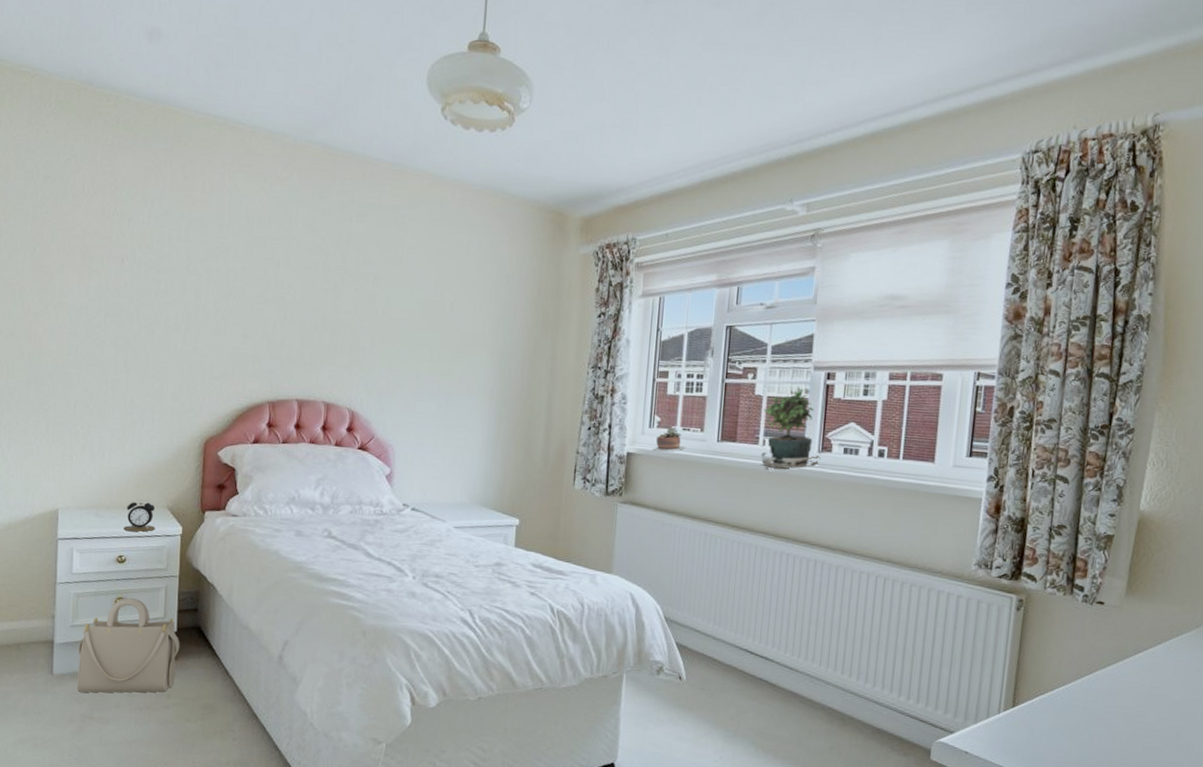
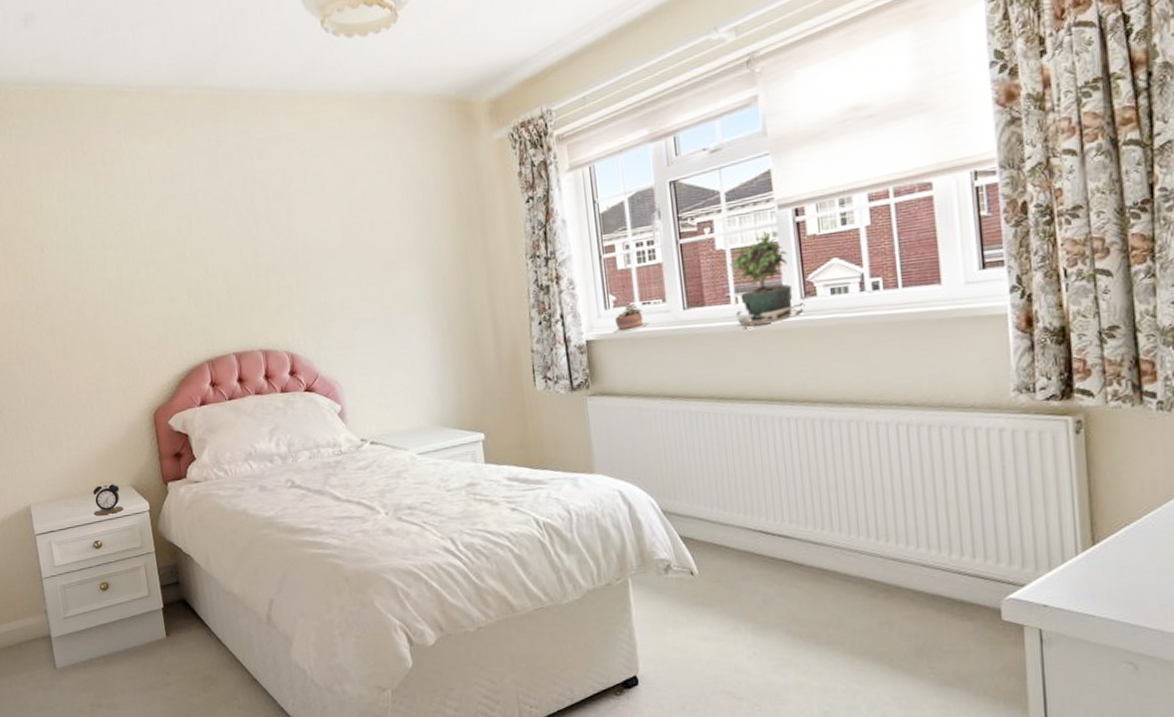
handbag: present [76,598,180,693] -> none [74,581,171,683]

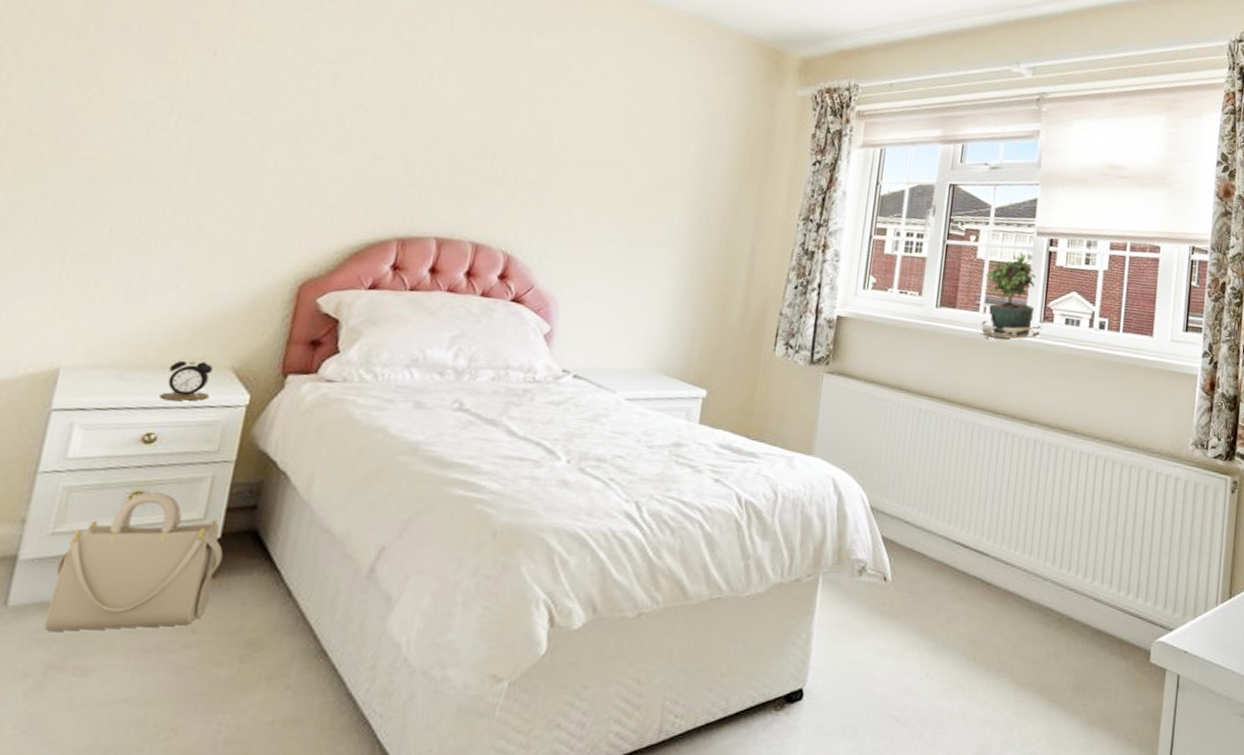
handbag: none [74,581,171,683] -> present [44,492,223,632]
succulent plant: present [612,303,649,335] -> none [865,289,902,317]

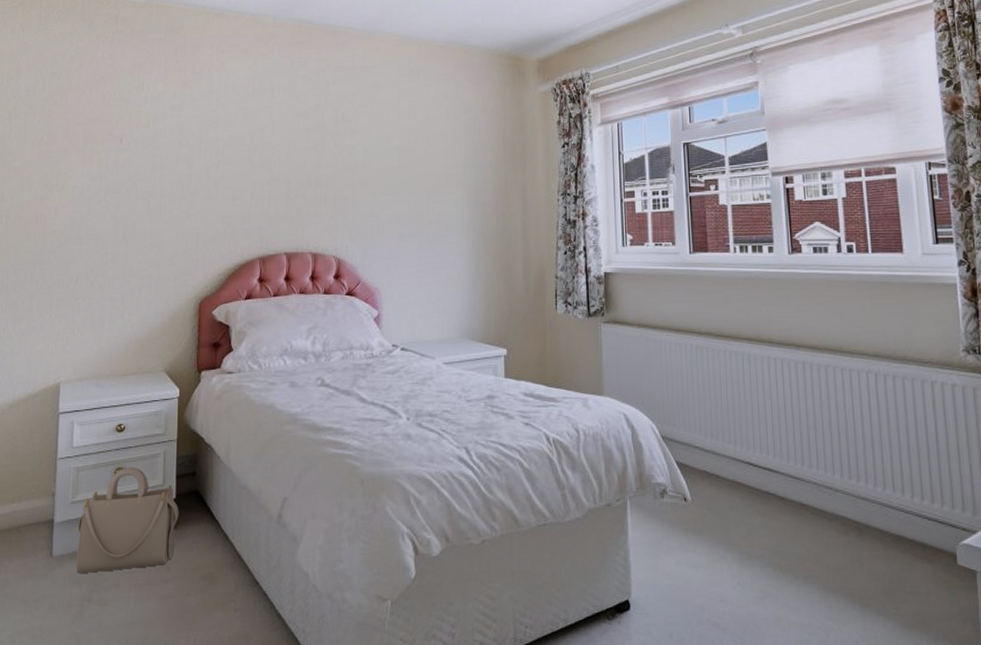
alarm clock: present [159,357,214,401] -> none [123,366,154,398]
potted plant: present [981,255,1042,343] -> none [729,195,792,279]

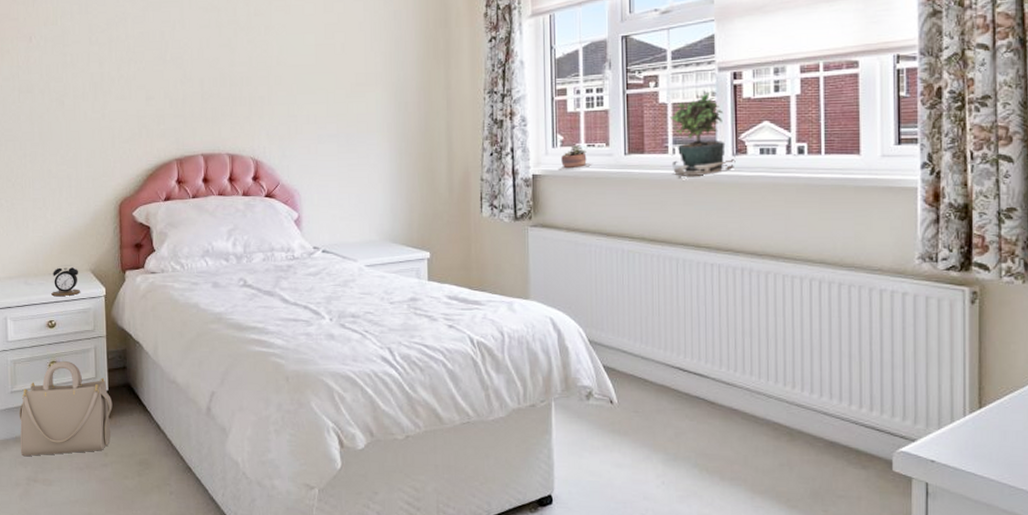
alarm clock: none [123,366,154,398] -> present [51,265,81,296]
succulent plant: none [628,243,660,269] -> present [557,144,592,172]
potted plant: none [729,195,792,279] -> present [669,93,736,182]

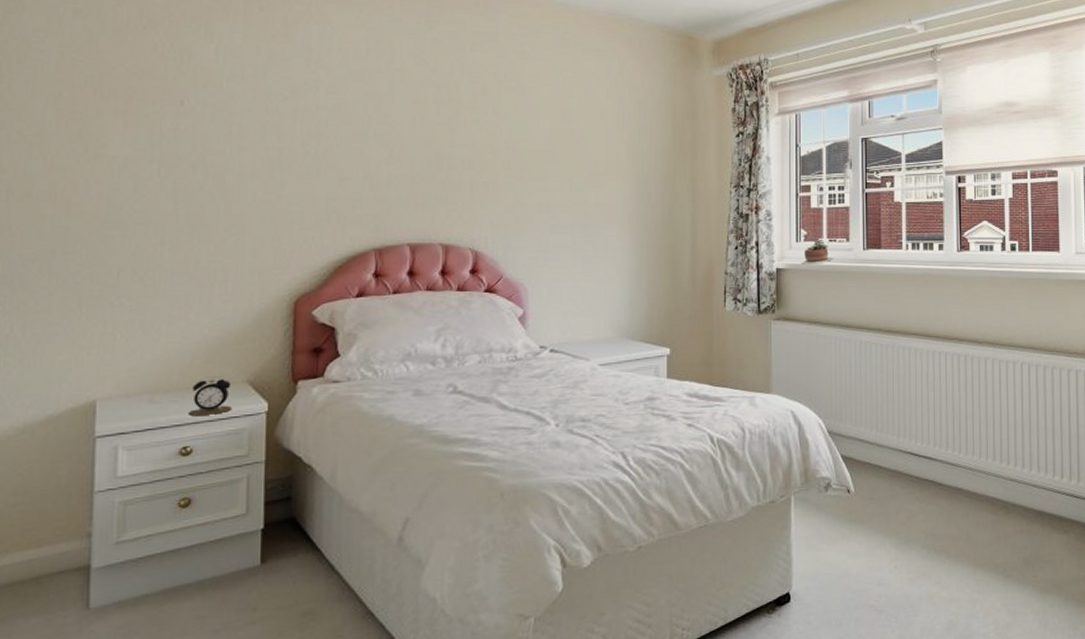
handbag: present [19,361,113,457] -> none [124,496,269,626]
potted plant: present [669,93,736,182] -> none [903,194,960,275]

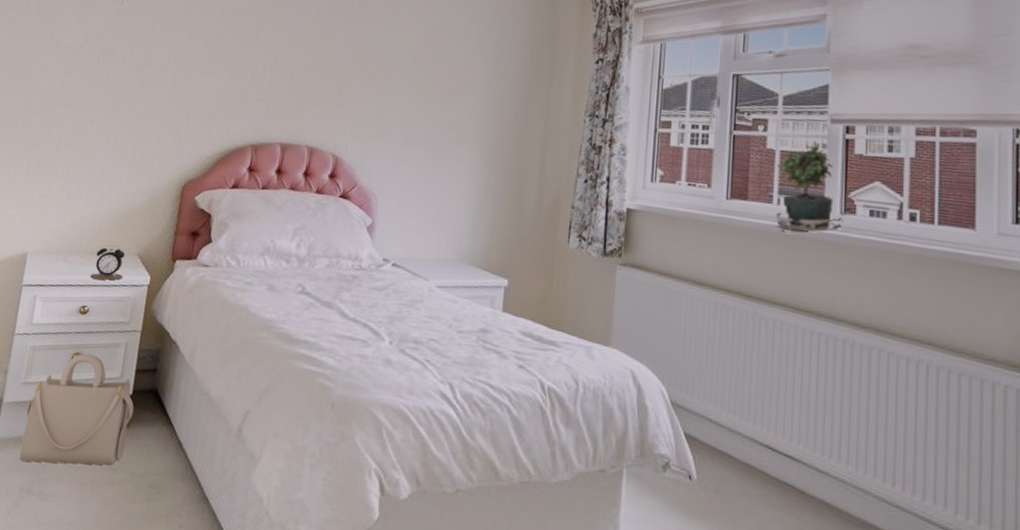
handbag: none [124,496,269,626] -> present [19,353,134,465]
succulent plant: present [801,239,833,265] -> none [654,181,691,210]
potted plant: none [903,194,960,275] -> present [775,144,844,236]

